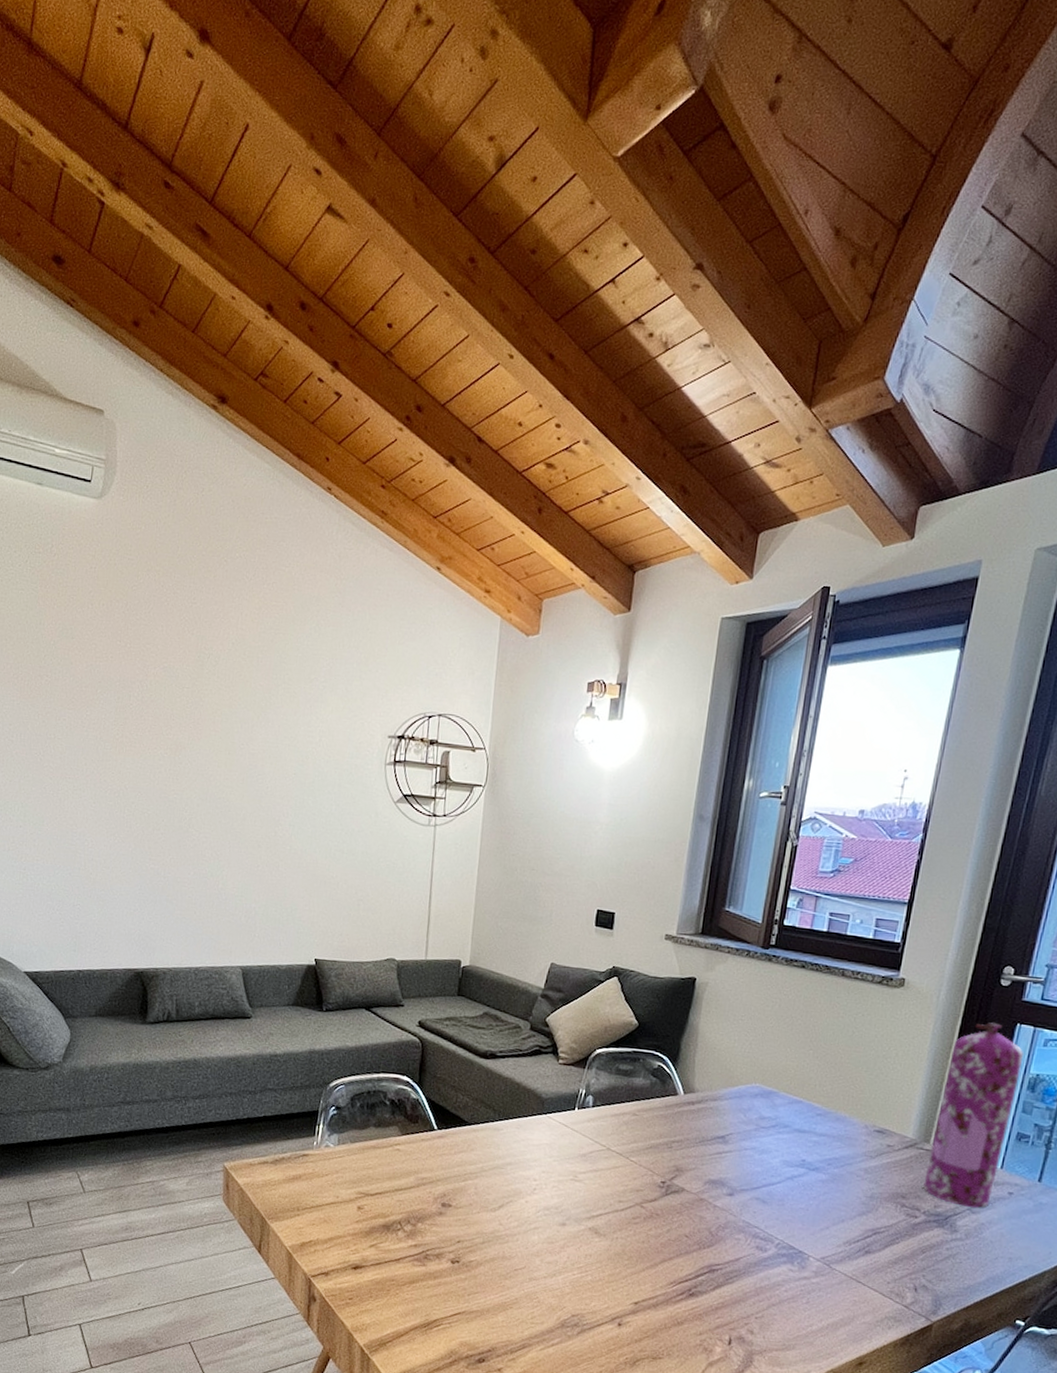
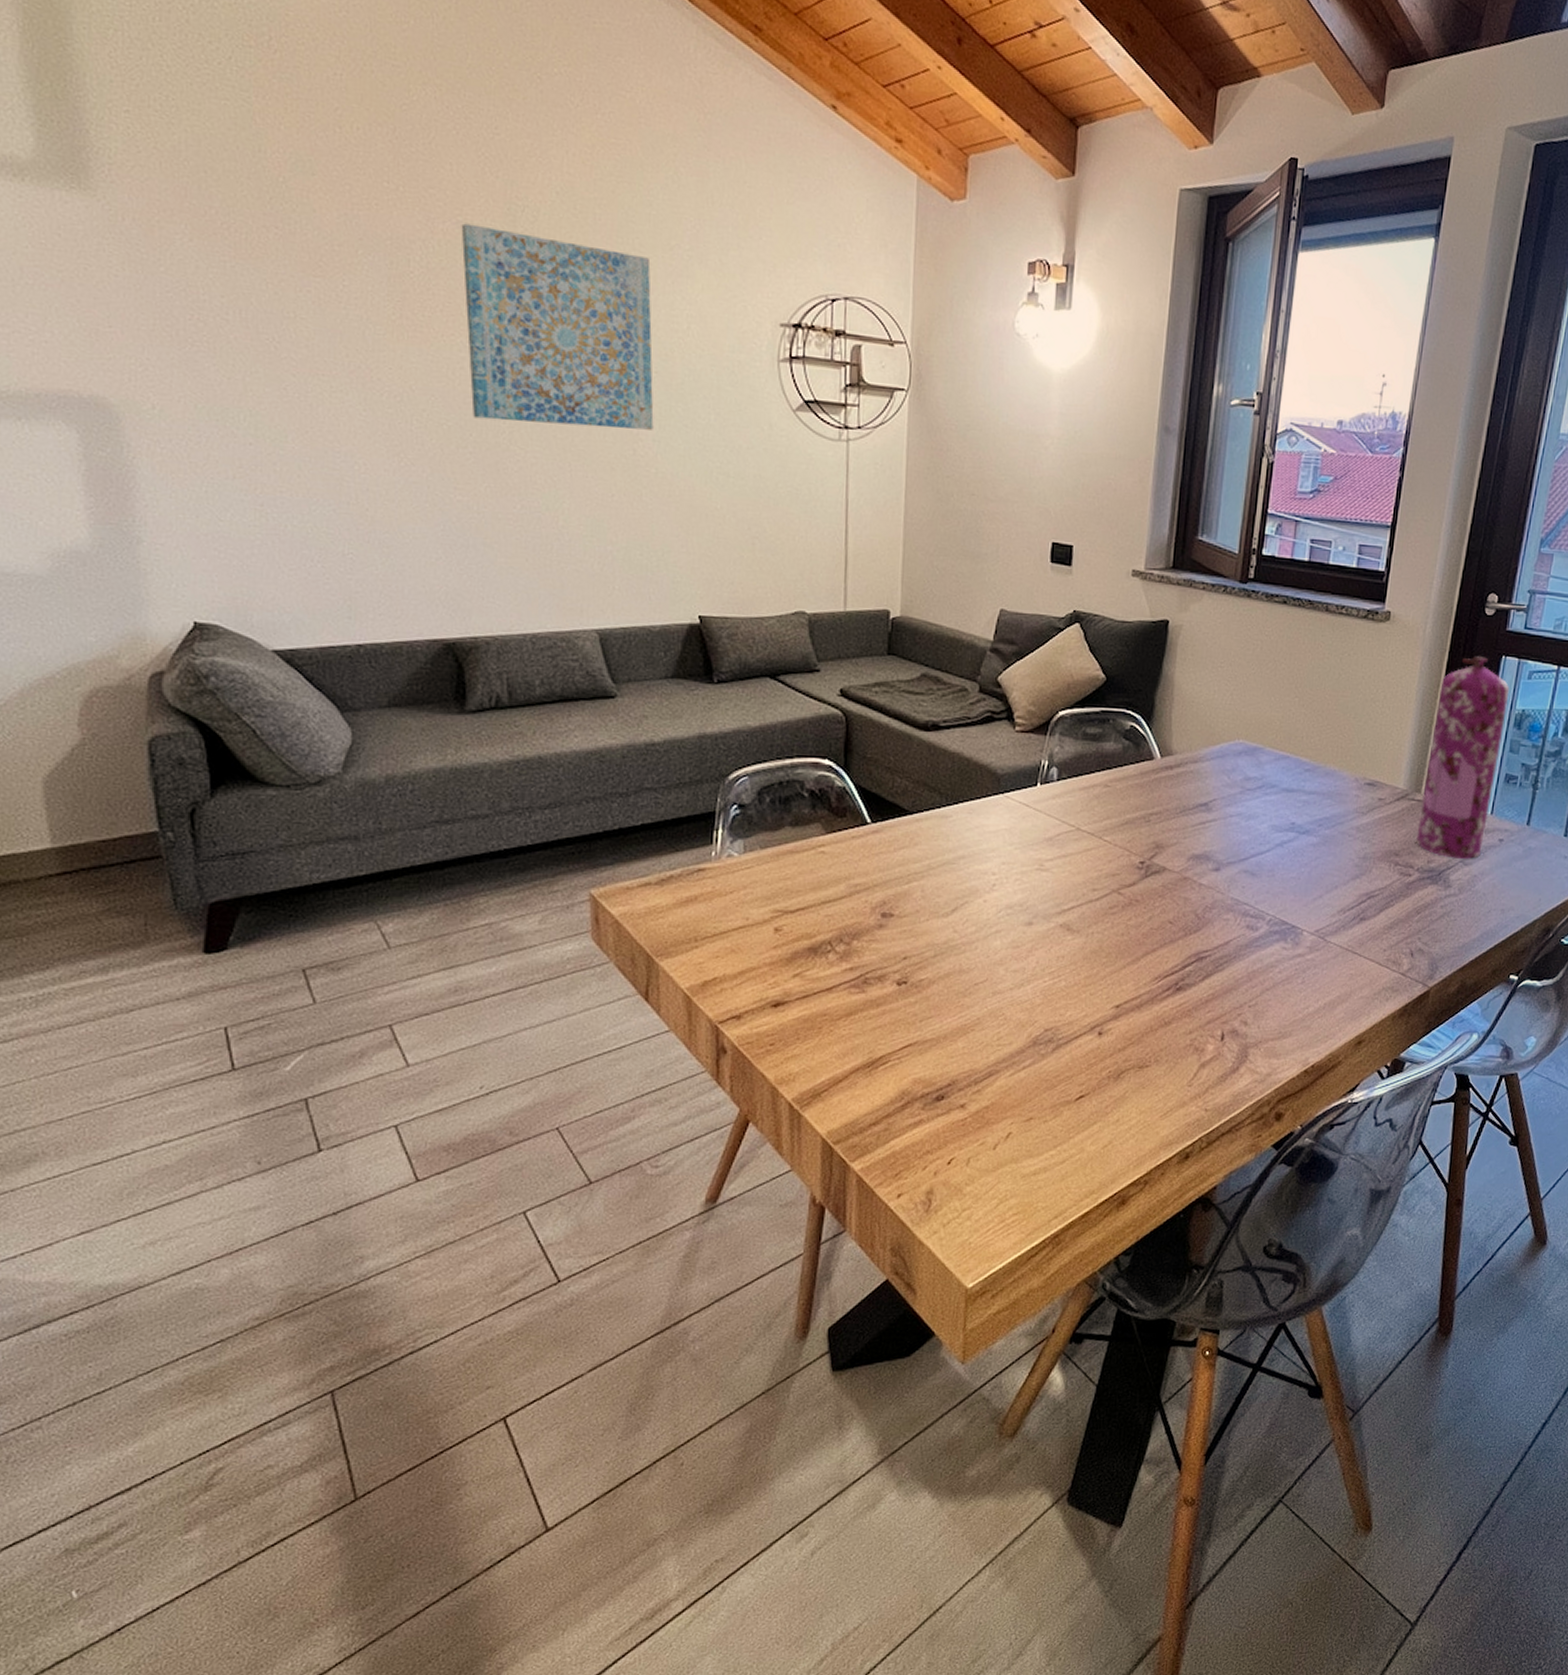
wall art: none [165,668,295,817] -> present [461,223,654,430]

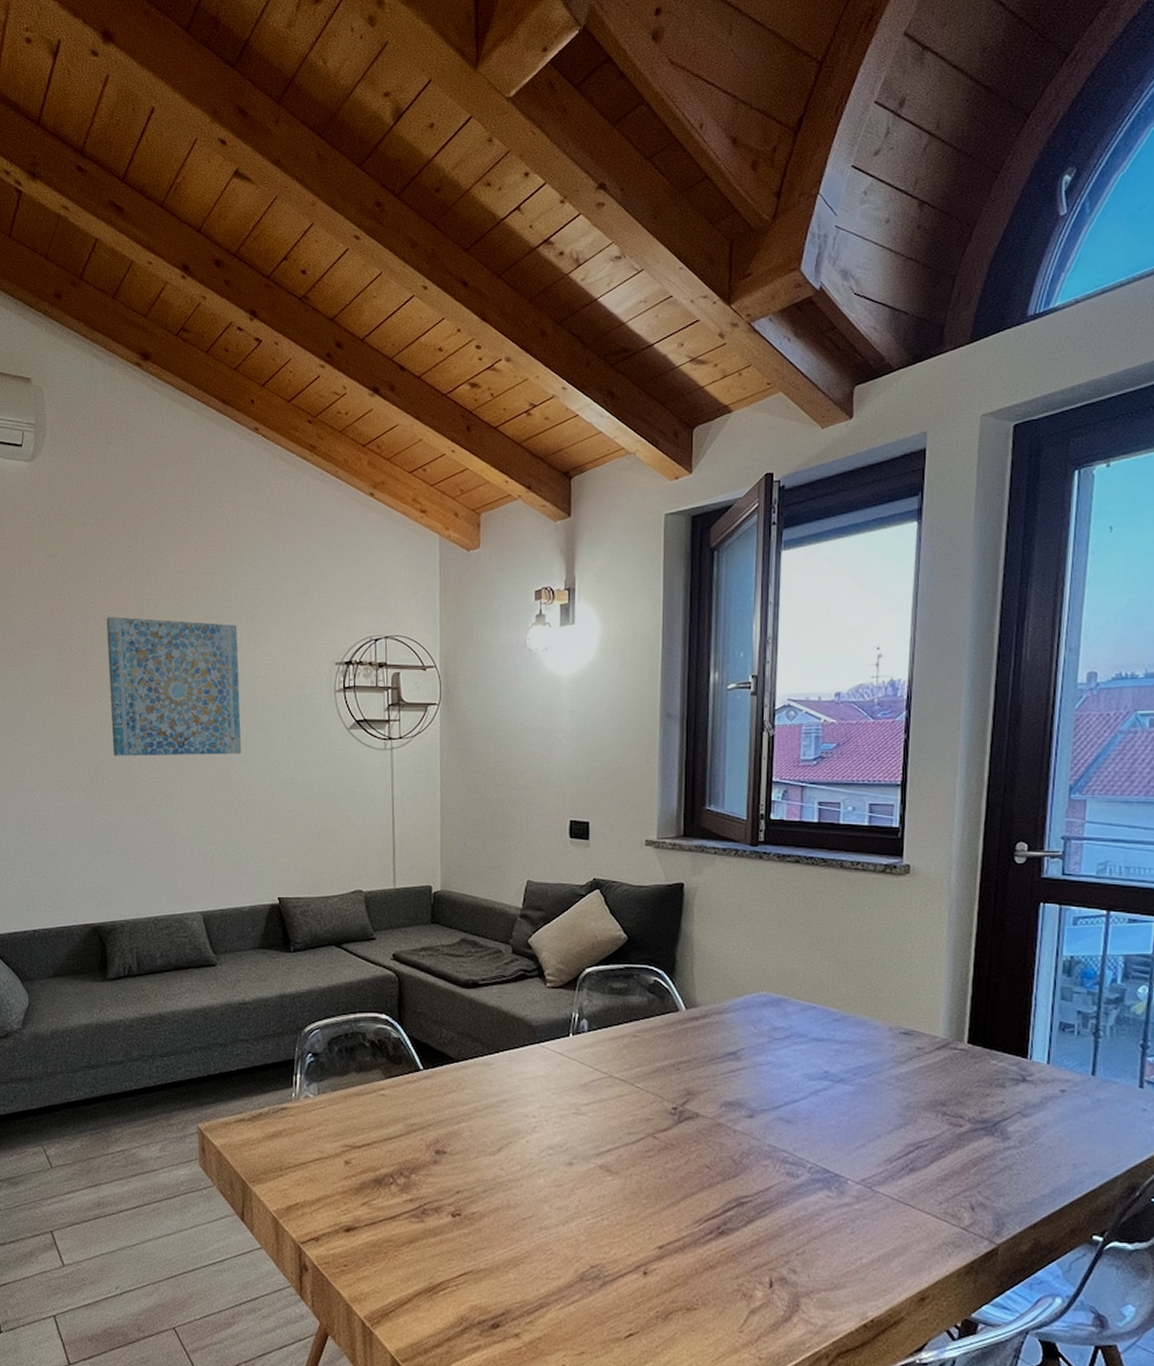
gas cylinder: present [1416,656,1510,859] -> none [964,904,1053,1110]

